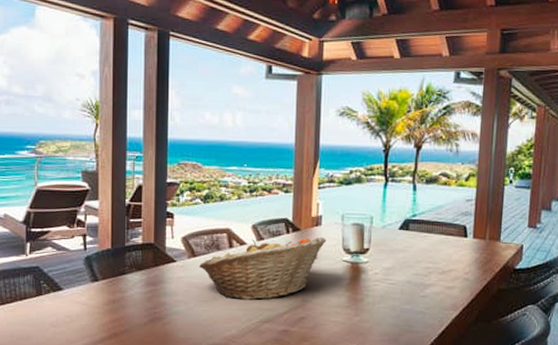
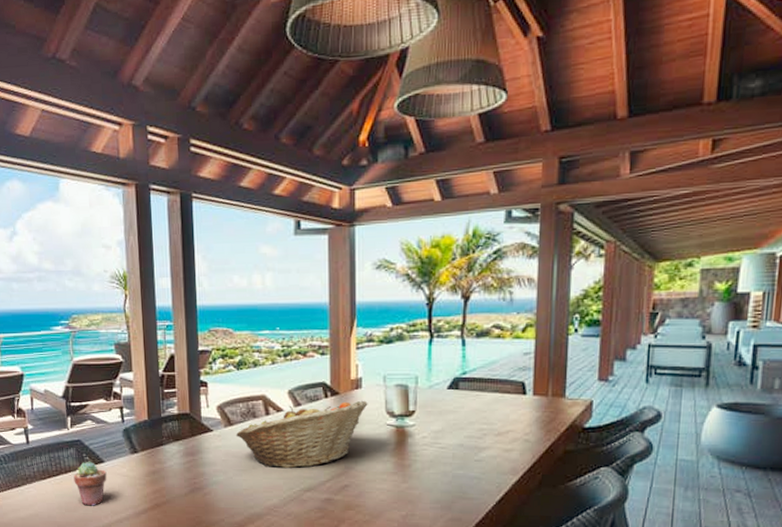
potted succulent: none [29,288,64,335] -> present [73,461,107,506]

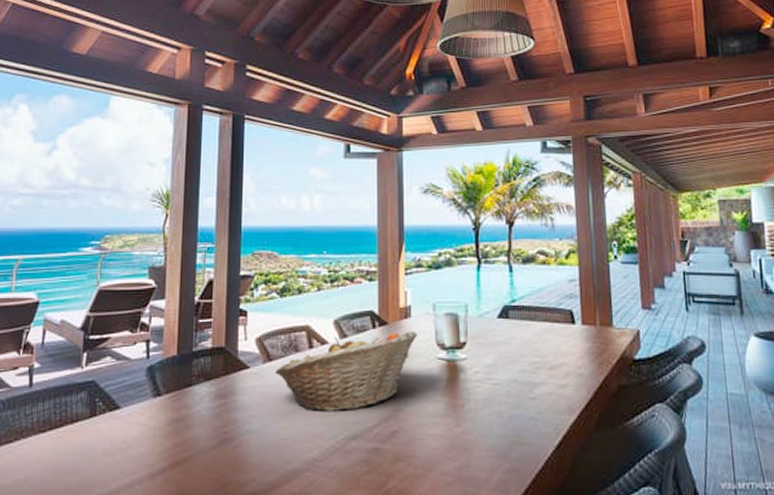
potted succulent: present [73,461,107,506] -> none [80,407,121,466]

